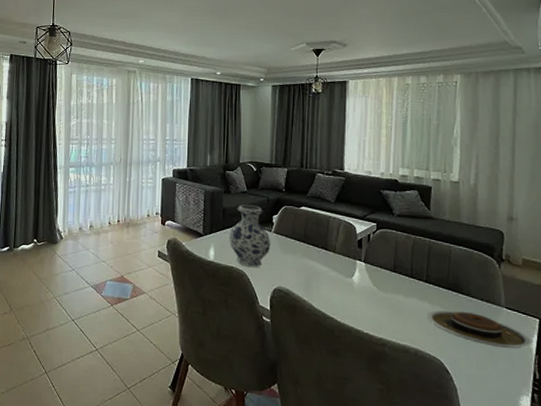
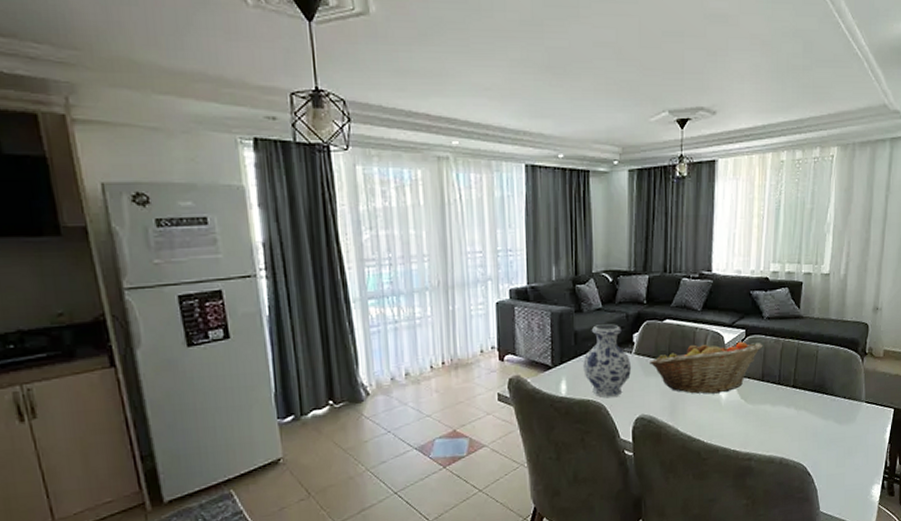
fruit basket: none [287,228,394,278] -> present [650,341,763,394]
plate: present [427,310,531,349] -> none [792,412,885,443]

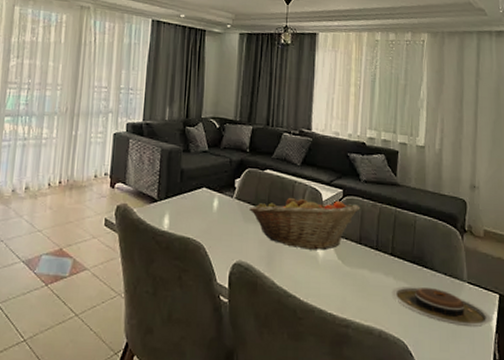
vase: present [583,324,632,398] -> none [186,166,232,239]
plate: none [792,412,885,443] -> present [391,285,491,328]

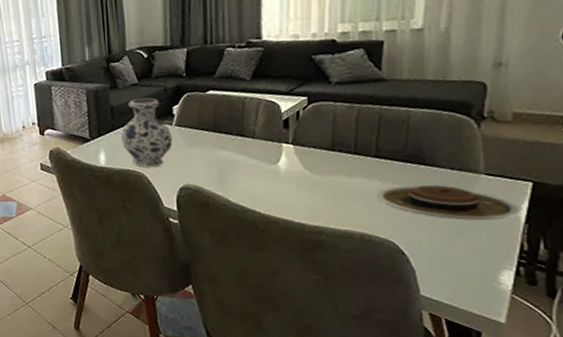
vase: none [186,166,232,239] -> present [121,98,173,168]
fruit basket: present [249,194,360,251] -> none [192,109,332,165]

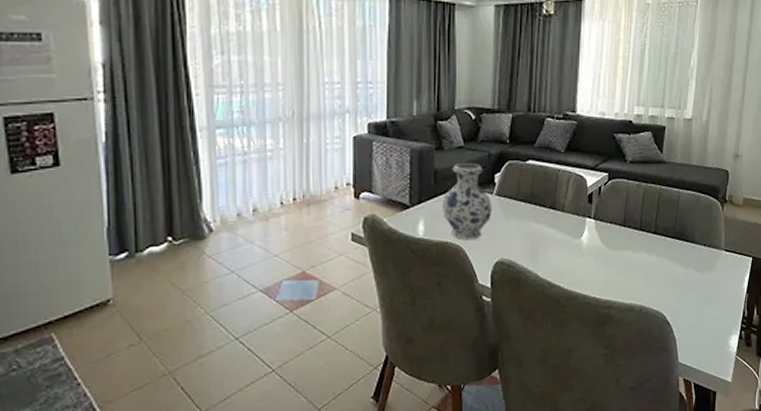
plate: present [376,185,519,221] -> none [653,260,744,292]

